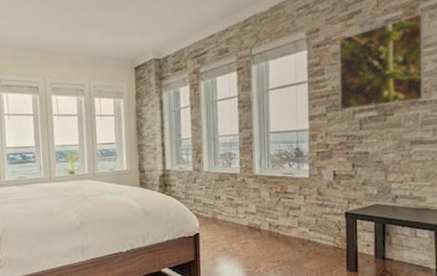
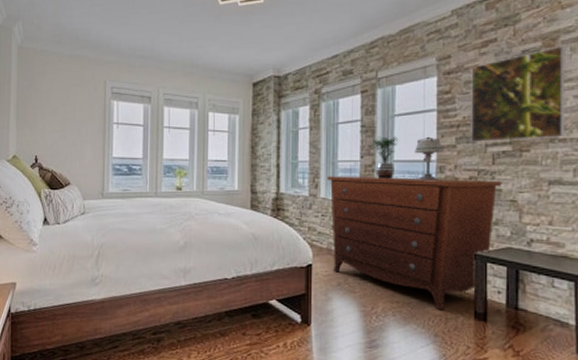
dresser: none [209,145,369,266] -> present [327,176,502,311]
potted plant: none [245,109,274,150] -> present [367,136,399,178]
table lamp: none [289,107,316,149] -> present [415,136,444,181]

